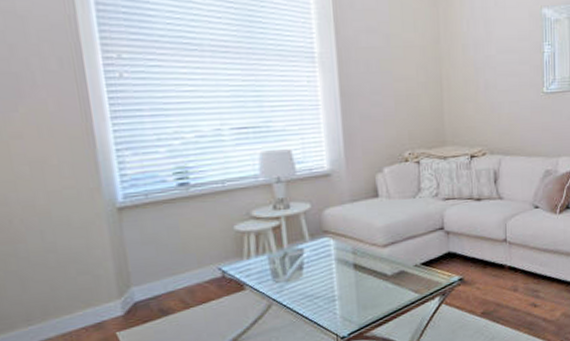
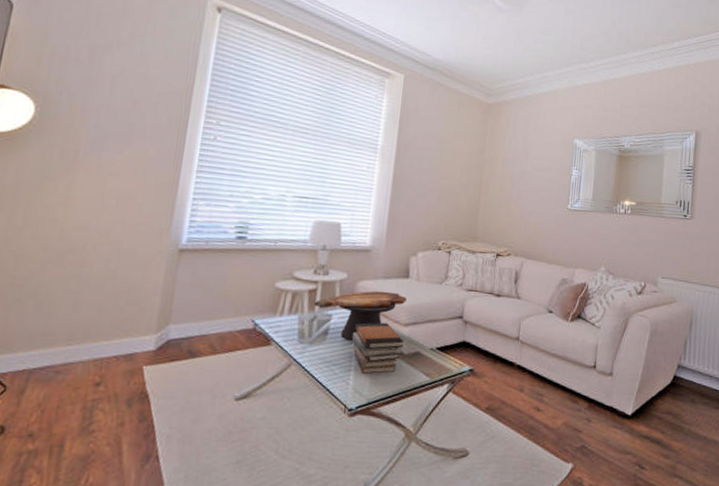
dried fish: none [281,214,380,273] -> present [314,290,407,342]
book stack: none [329,247,386,301] -> present [351,322,404,374]

